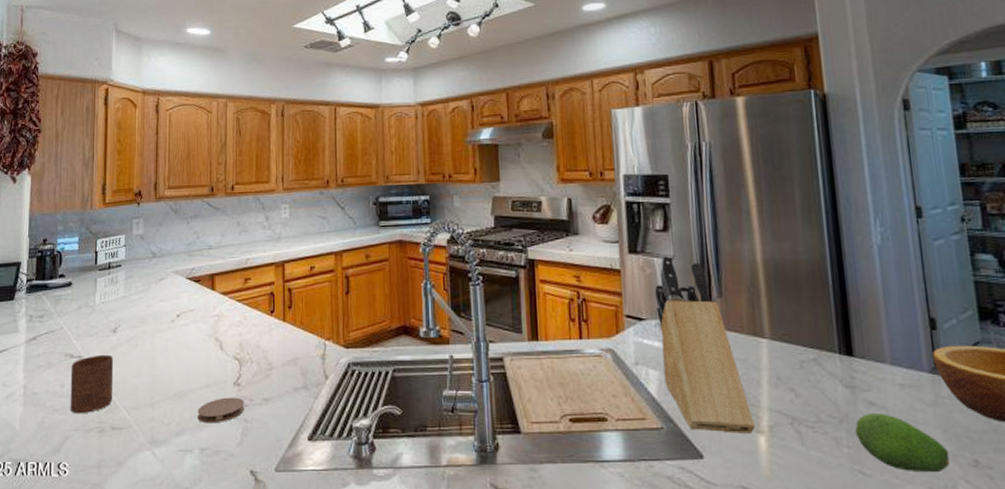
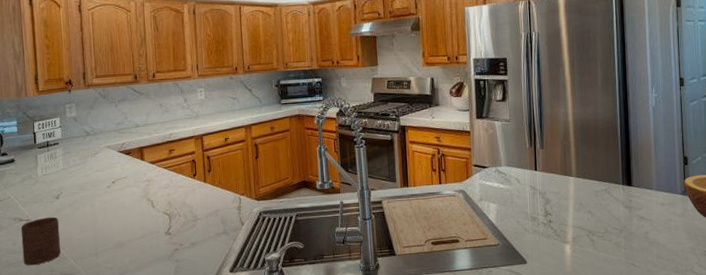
coaster: present [198,397,244,424] -> none [136,243,176,266]
knife block: present [655,255,755,434] -> none [495,119,563,245]
fruit: present [854,413,950,473] -> none [630,224,690,262]

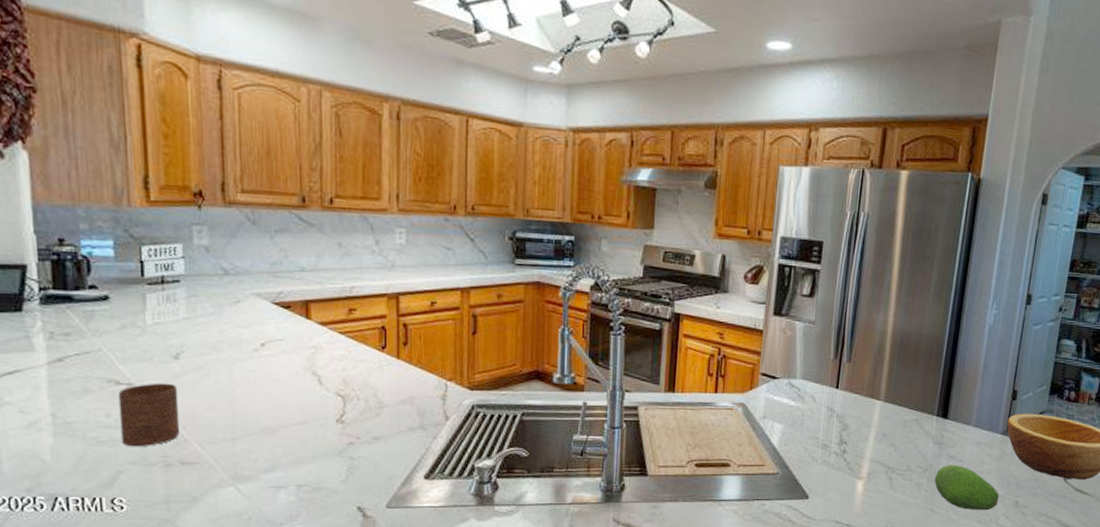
fruit: none [630,224,690,262] -> present [934,465,1000,511]

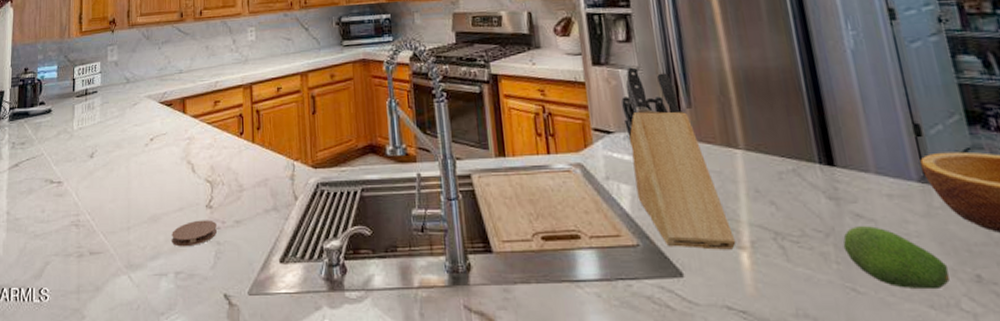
cup: present [118,382,181,447] -> none [50,179,91,239]
coaster: none [292,434,349,461] -> present [172,220,217,247]
knife block: none [787,319,857,479] -> present [621,66,736,250]

